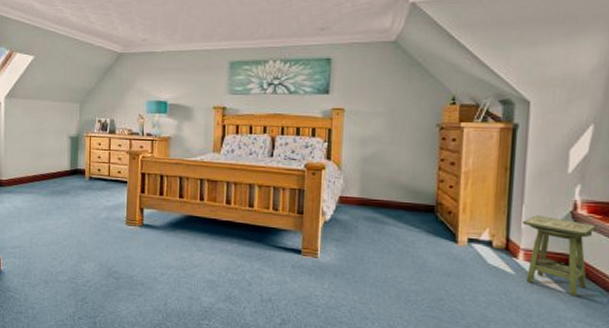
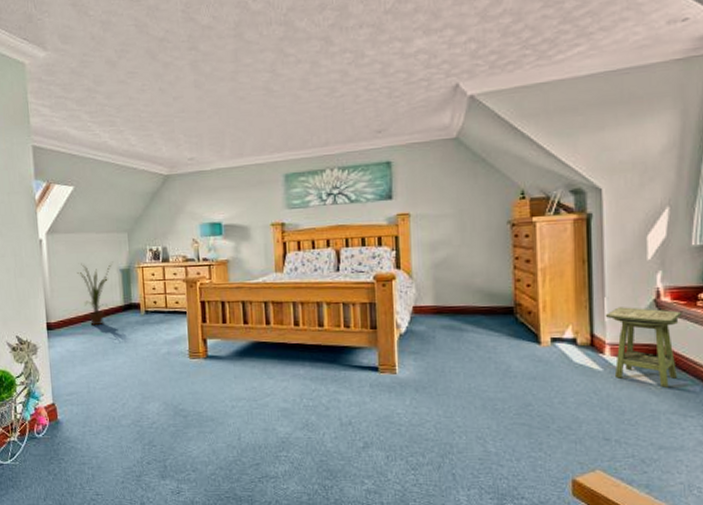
house plant: none [29,127,64,187] -> present [76,261,113,326]

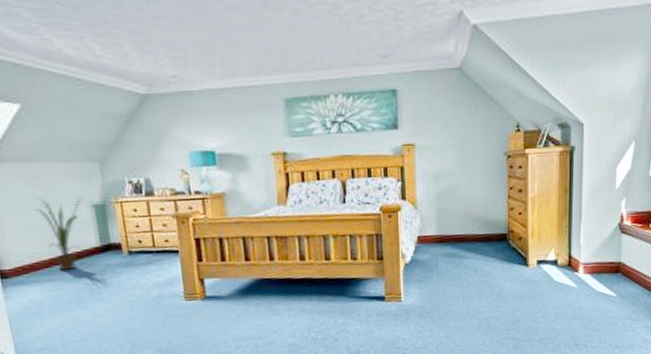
side table: present [605,307,682,388] -> none [581,230,639,298]

